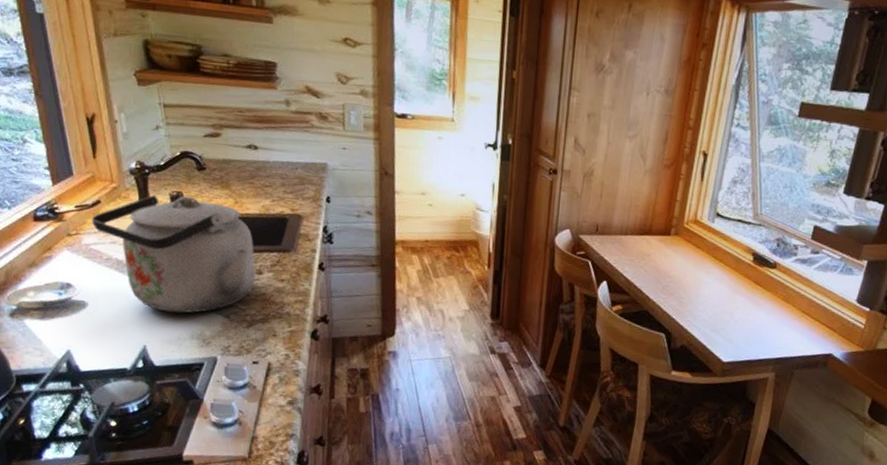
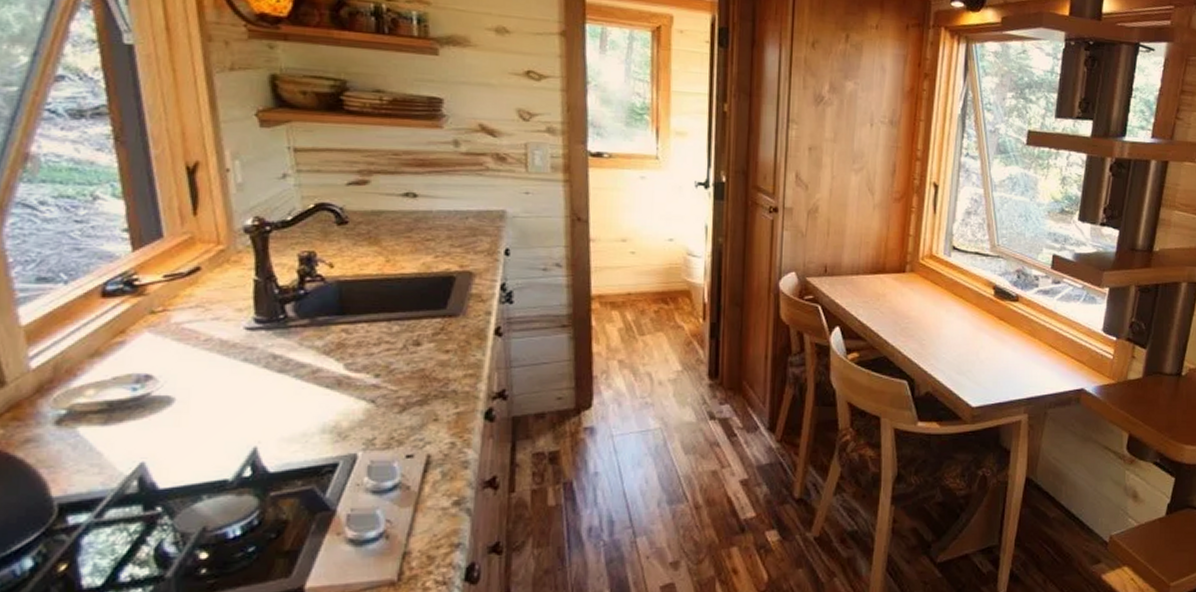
kettle: present [91,194,256,314] -> none [186,256,412,402]

